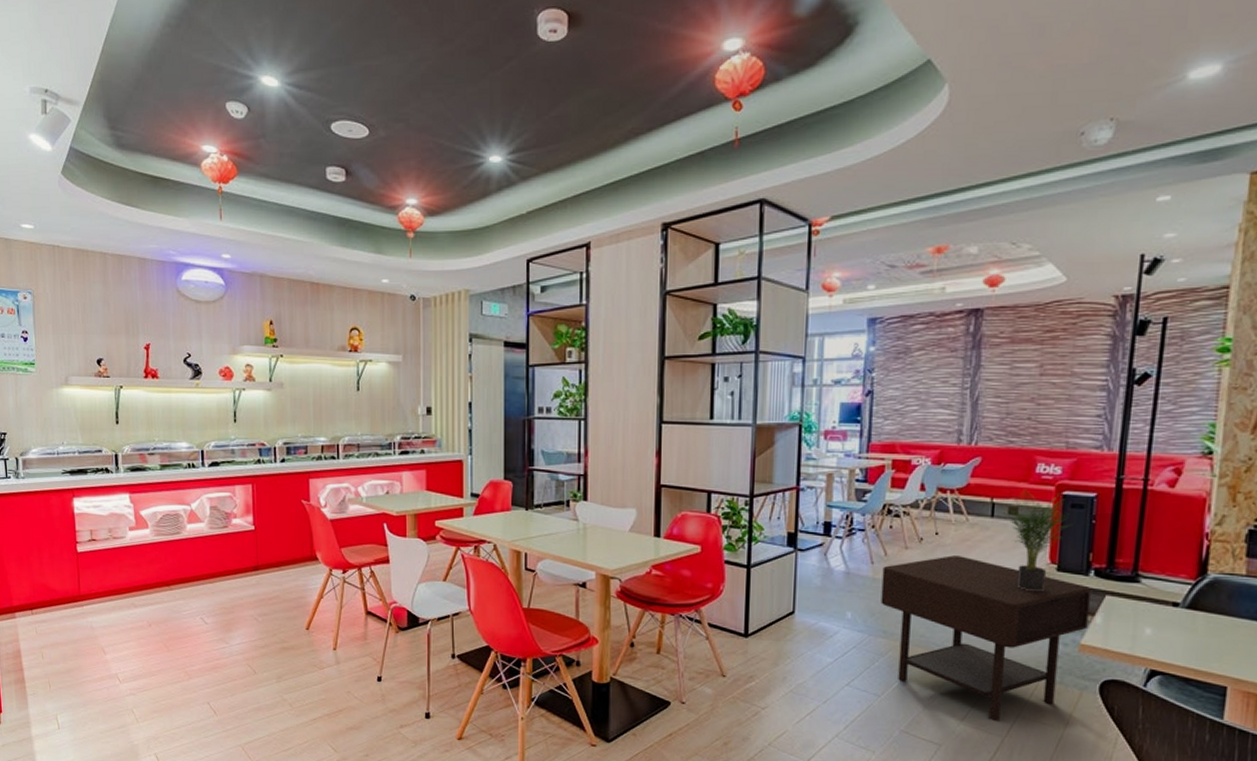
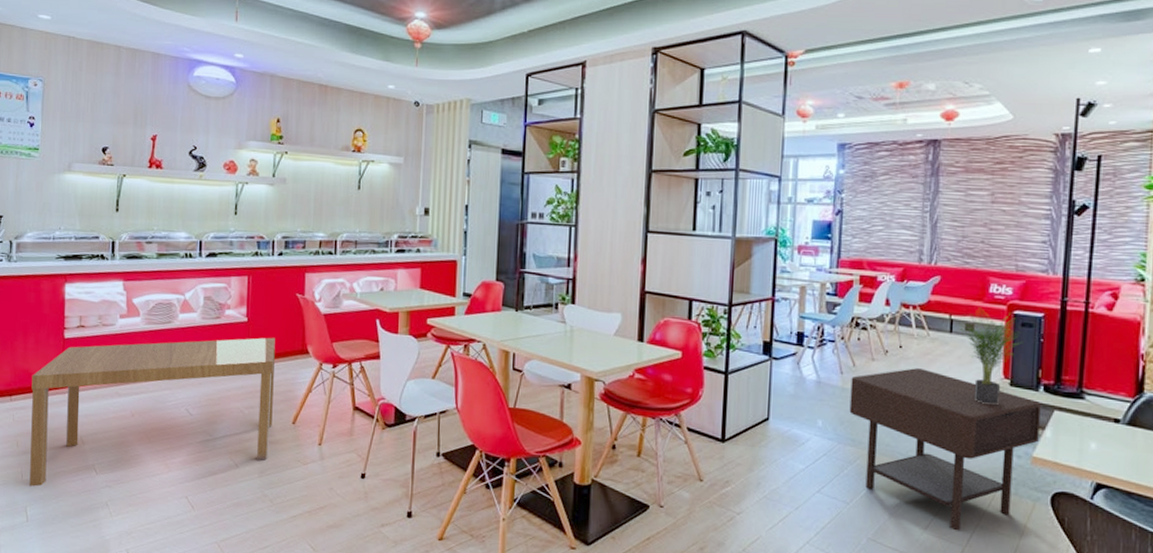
dining table: none [50,544,286,696] -> present [29,337,275,487]

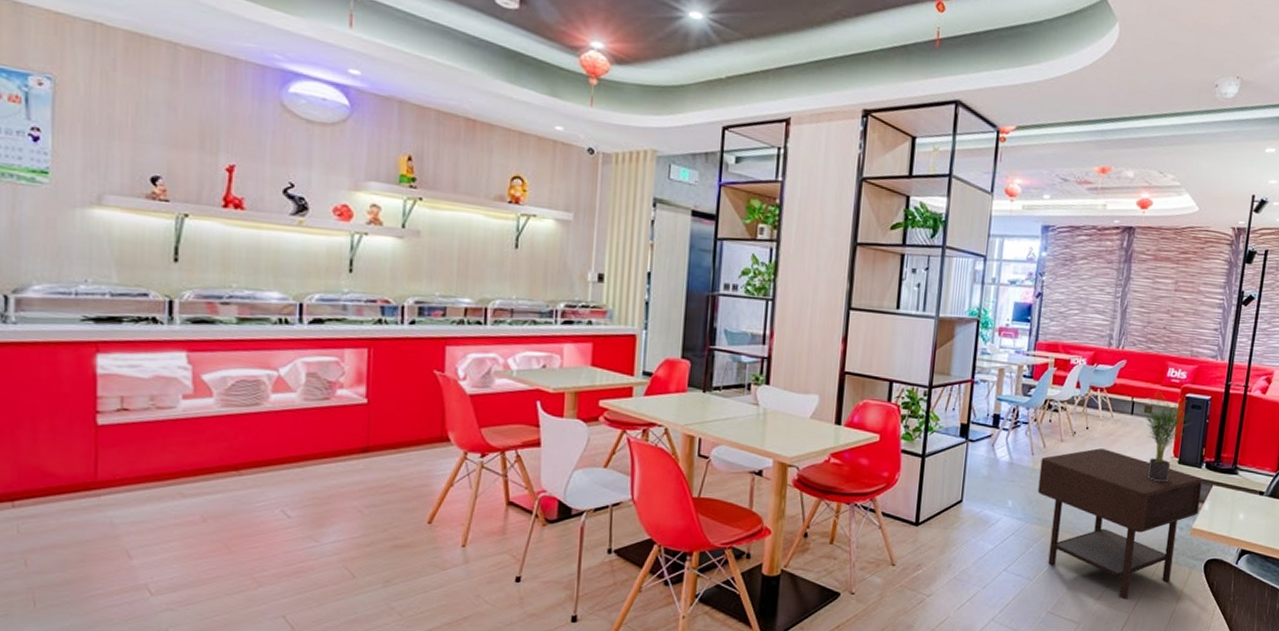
dining table: present [29,337,275,487] -> none [46,422,406,616]

